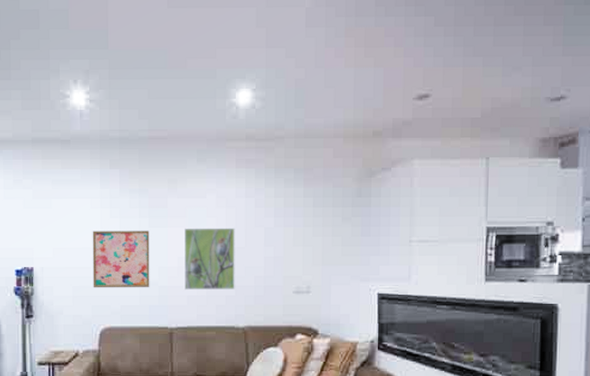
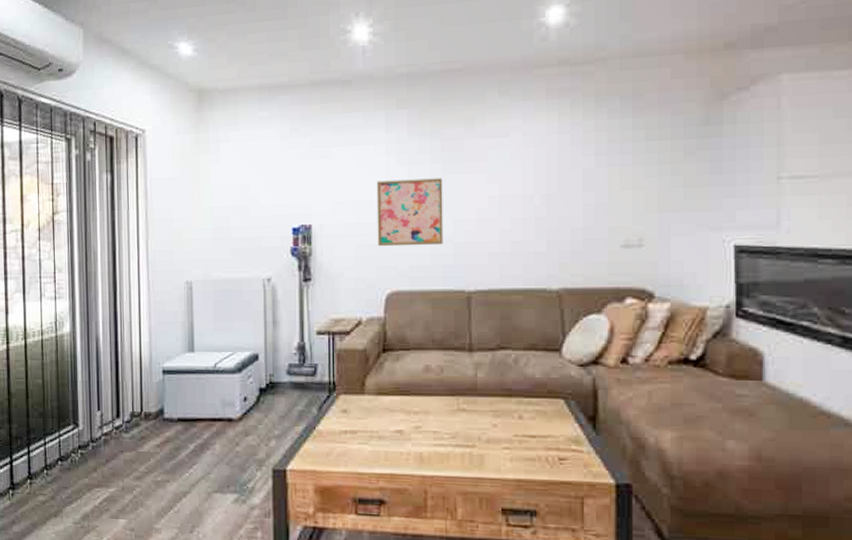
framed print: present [185,227,235,291] -> none [484,170,546,247]

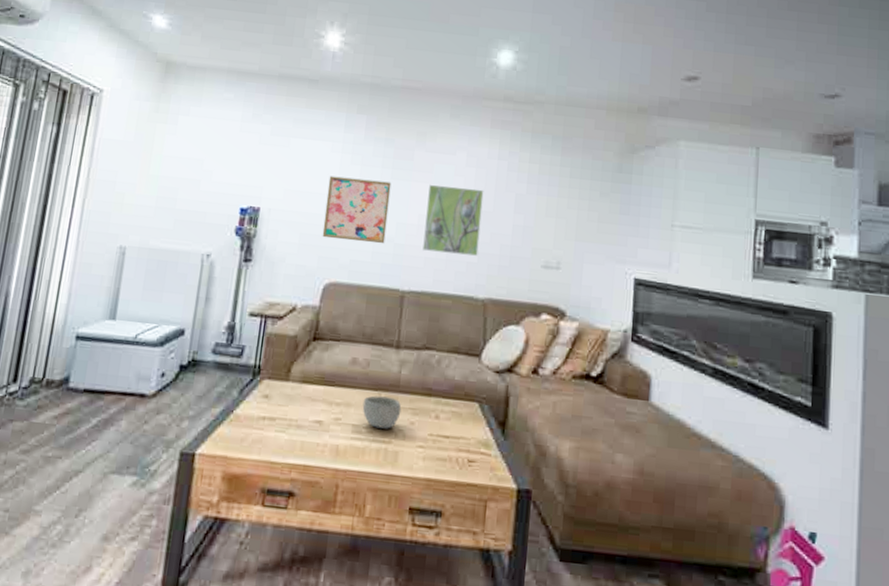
bowl: none [441,401,482,433] -> present [362,395,402,429]
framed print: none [484,170,546,247] -> present [423,184,484,256]

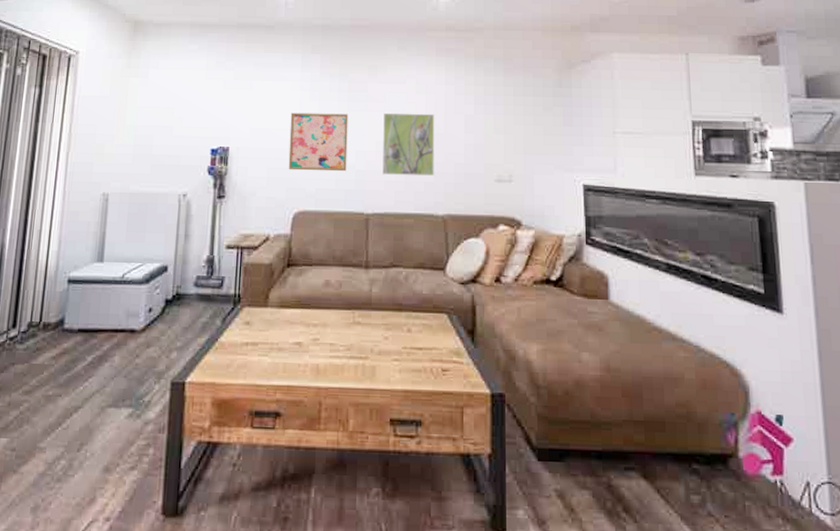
bowl: present [362,395,402,429] -> none [338,314,375,346]

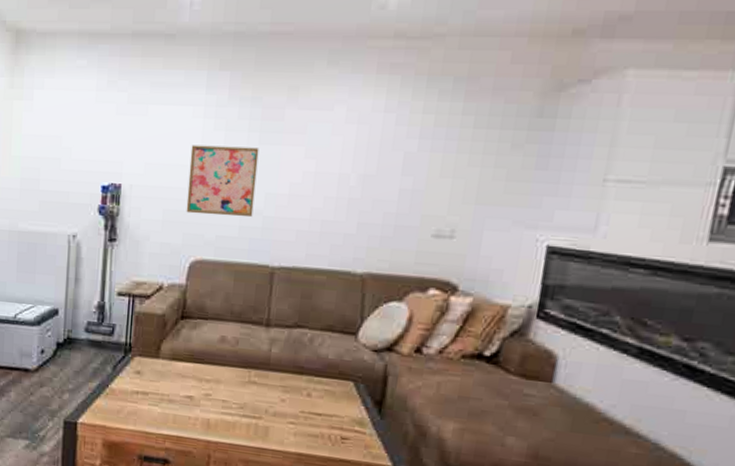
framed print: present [382,112,435,176] -> none [294,147,366,226]

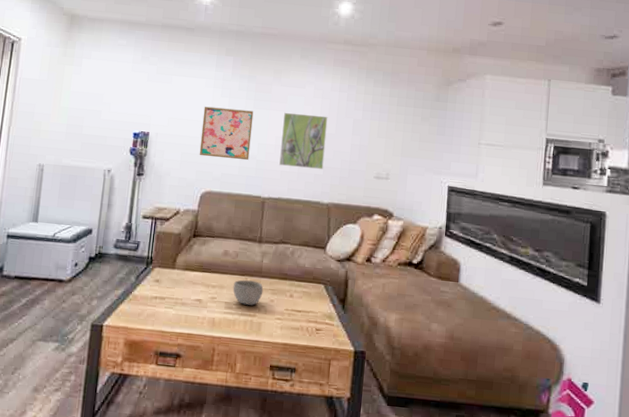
bowl: none [232,373,272,406] -> present [232,279,264,306]
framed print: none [294,147,366,226] -> present [279,112,328,169]

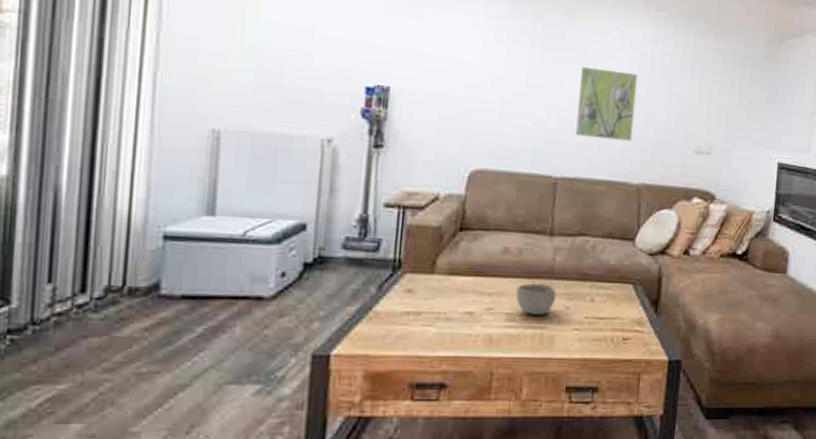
wall art: present [199,106,254,161] -> none [465,53,541,129]

